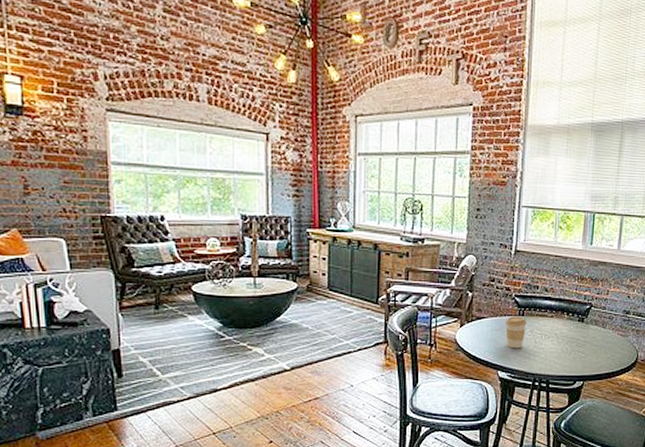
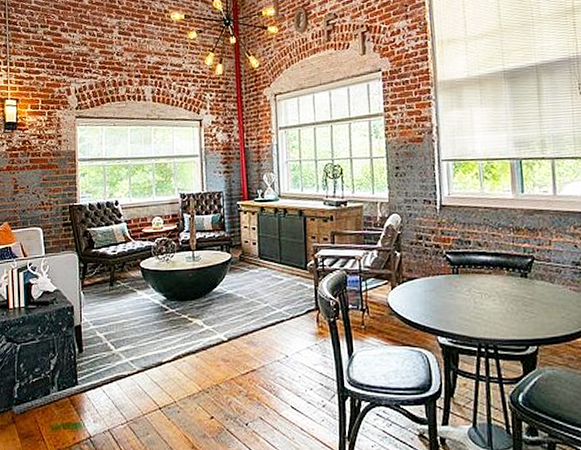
coffee cup: present [505,316,527,349] -> none [439,274,463,311]

